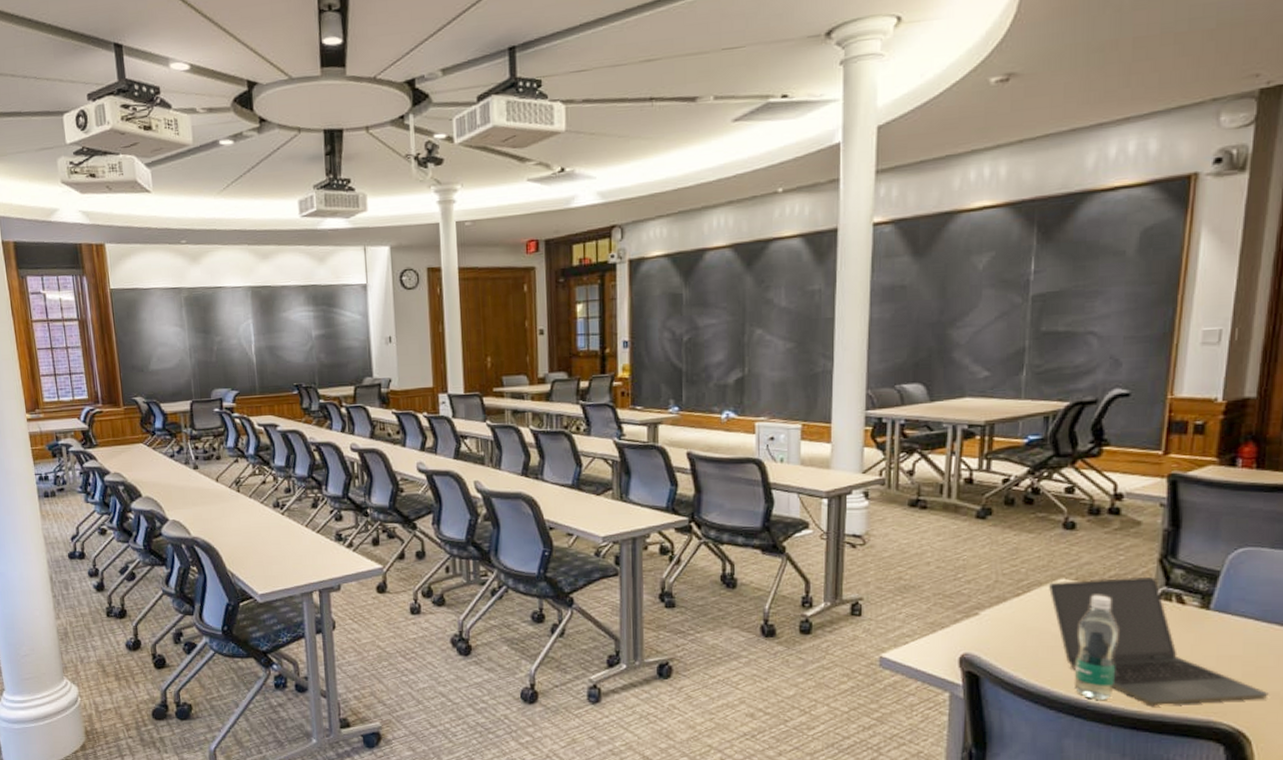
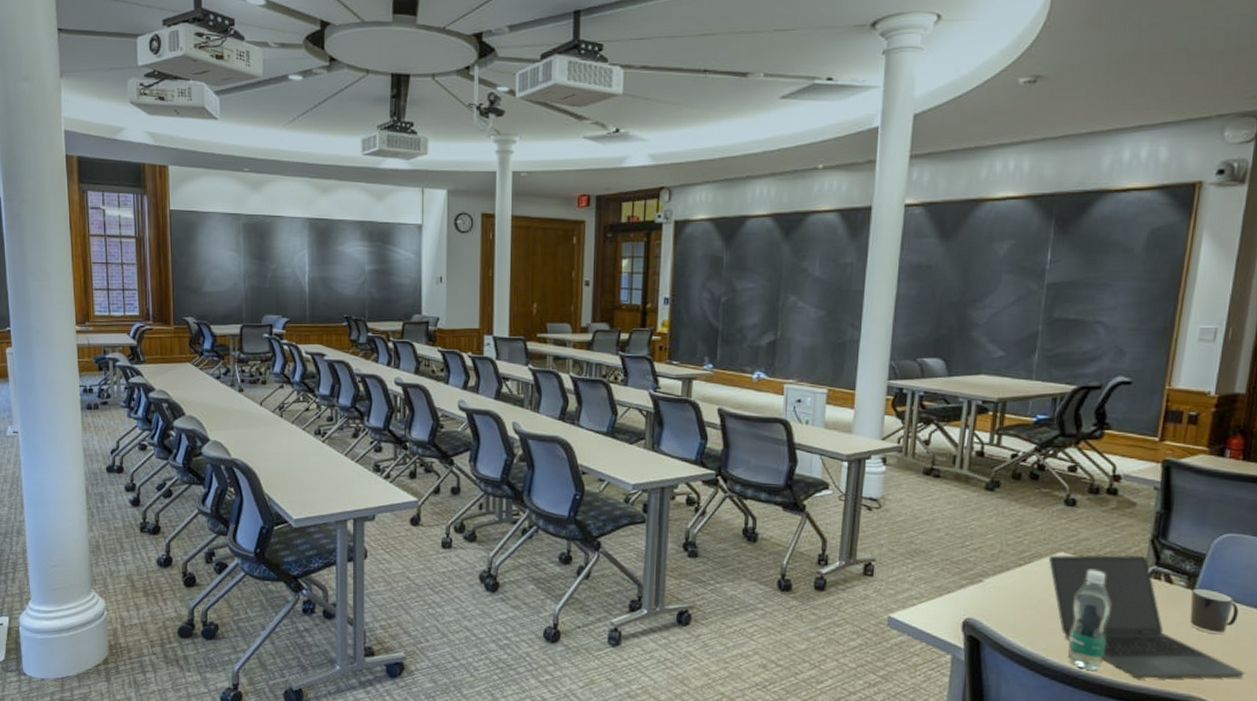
mug: none [1205,607,1259,655] -> present [1189,588,1239,635]

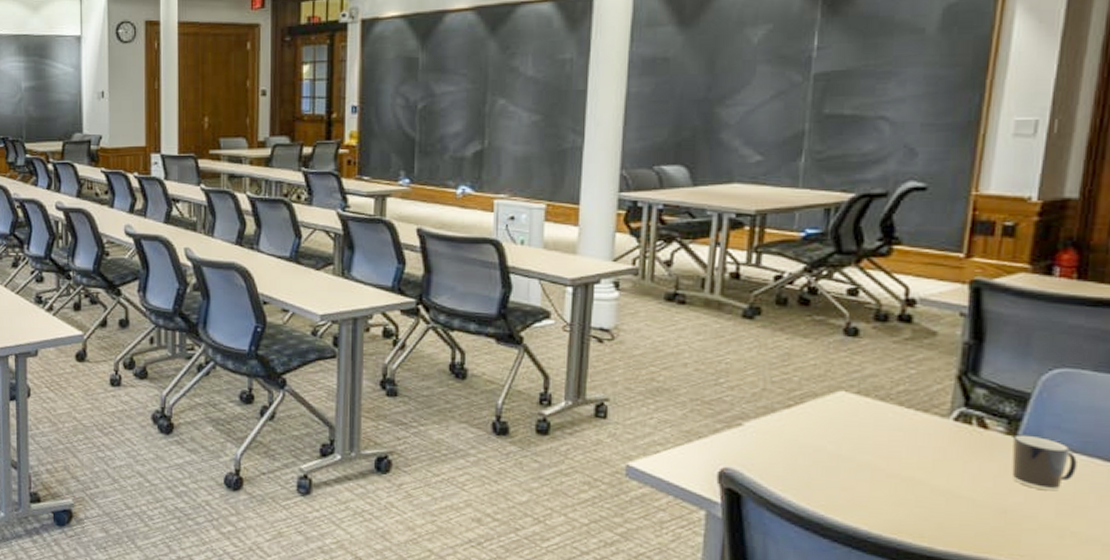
laptop: present [1048,554,1245,679] -> none [824,393,1088,544]
bottle: present [1067,570,1111,670] -> none [852,412,908,532]

